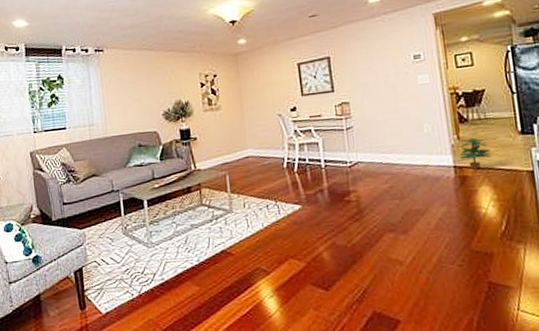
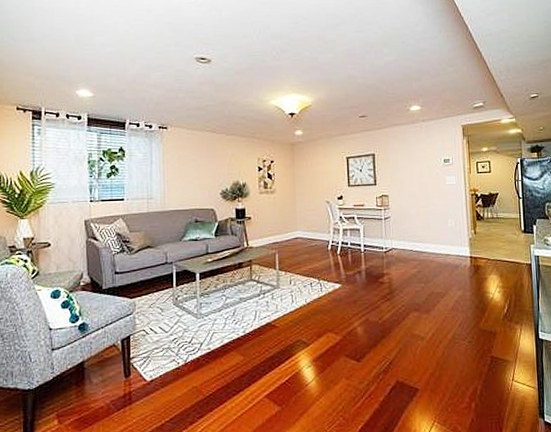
potted plant: present [458,137,491,170] -> none [475,233,500,261]

